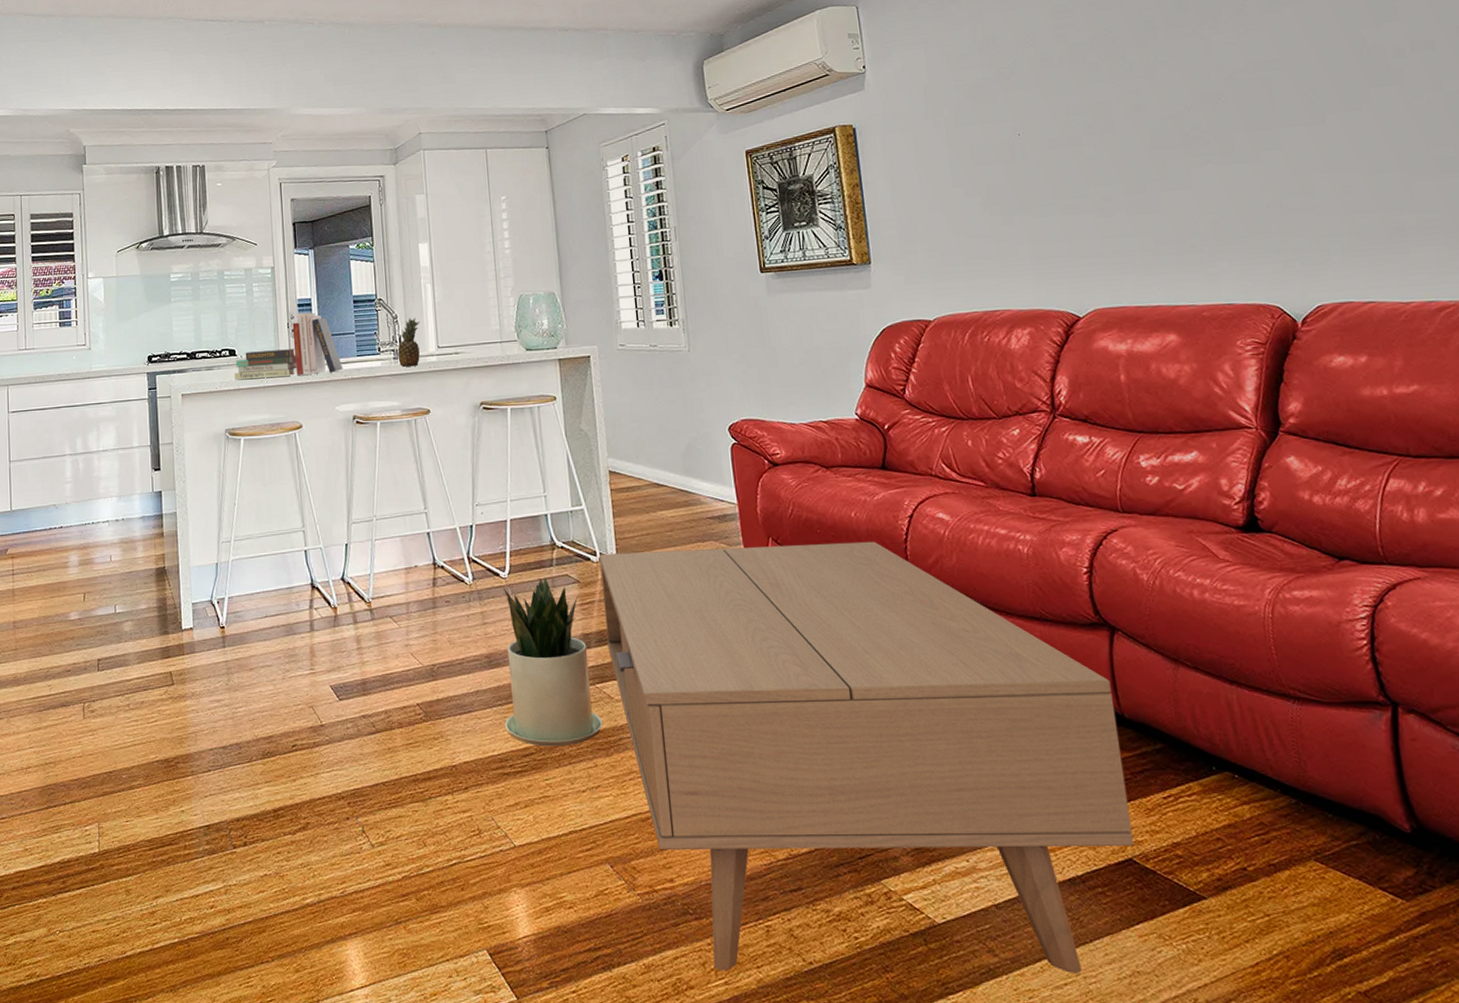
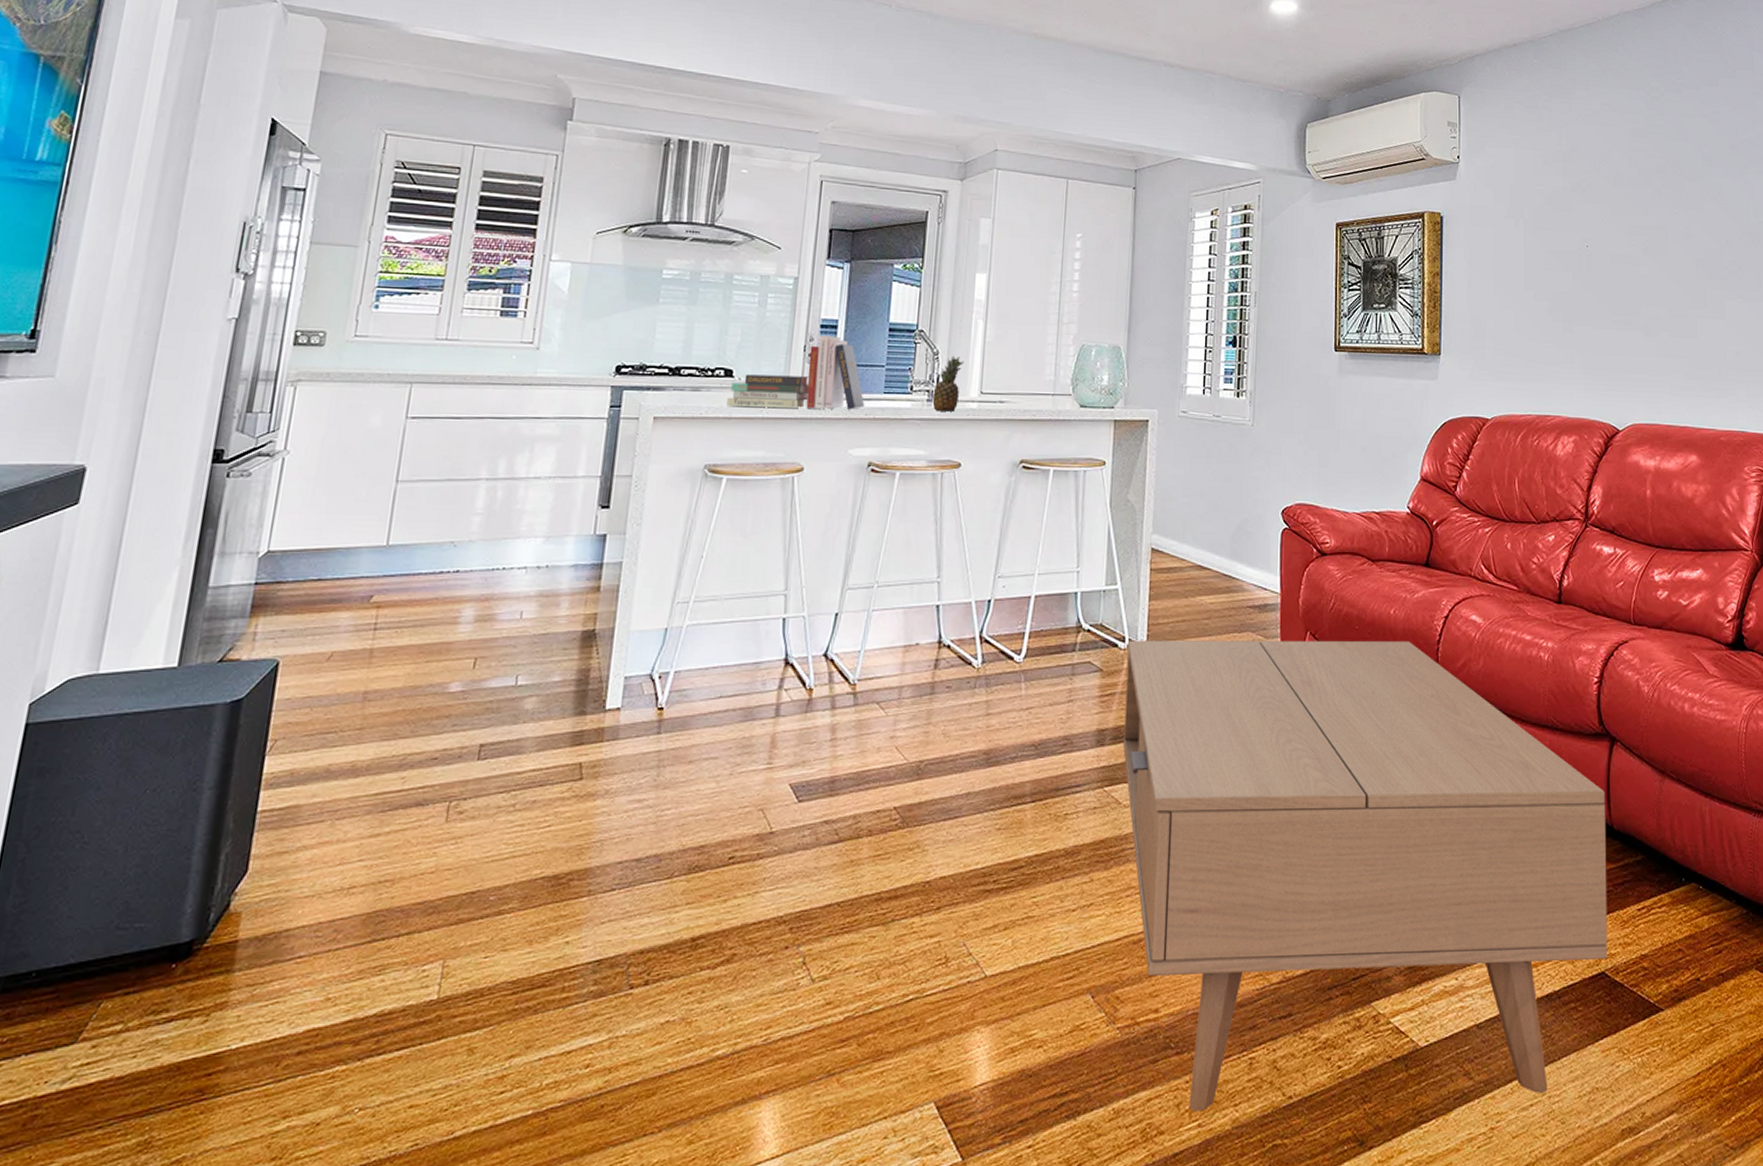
planter: present [504,577,603,747] -> none [994,663,1106,859]

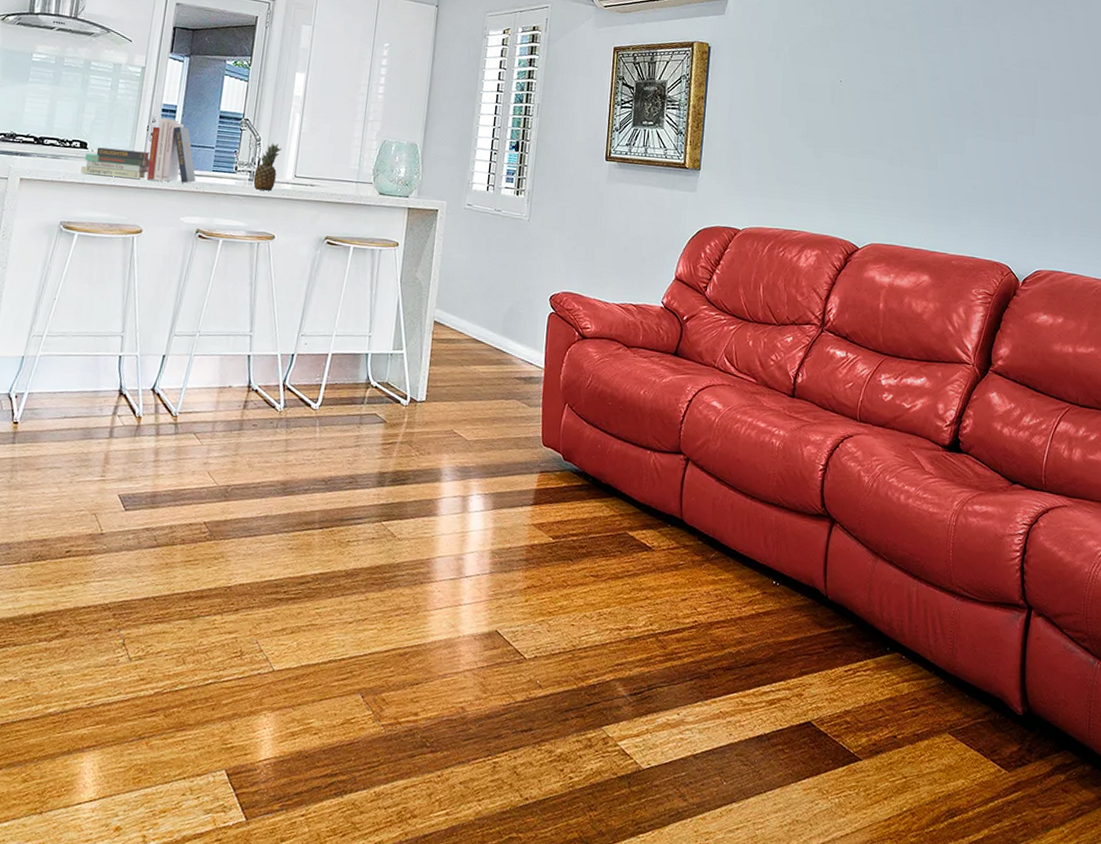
coffee table: present [1123,640,1608,1112] -> none [400,398,823,820]

